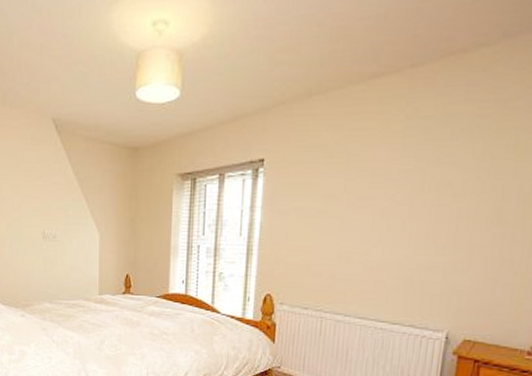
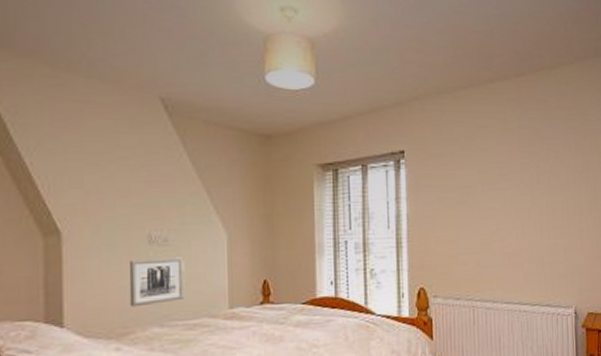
wall art: none [30,250,67,287] -> present [129,257,185,307]

